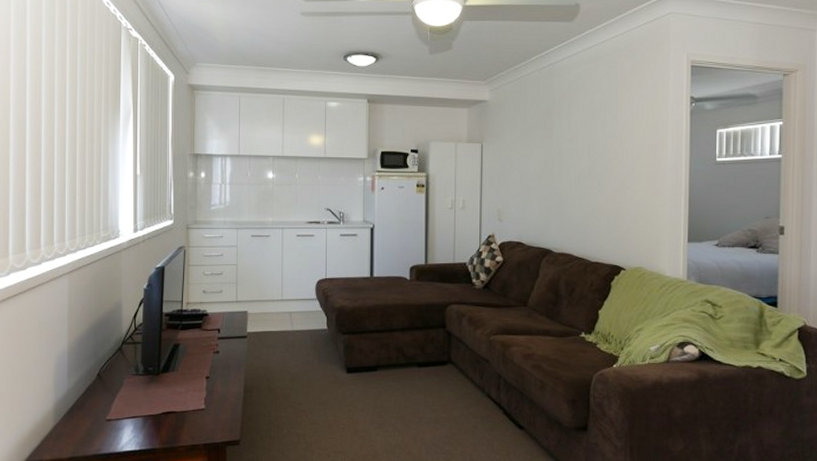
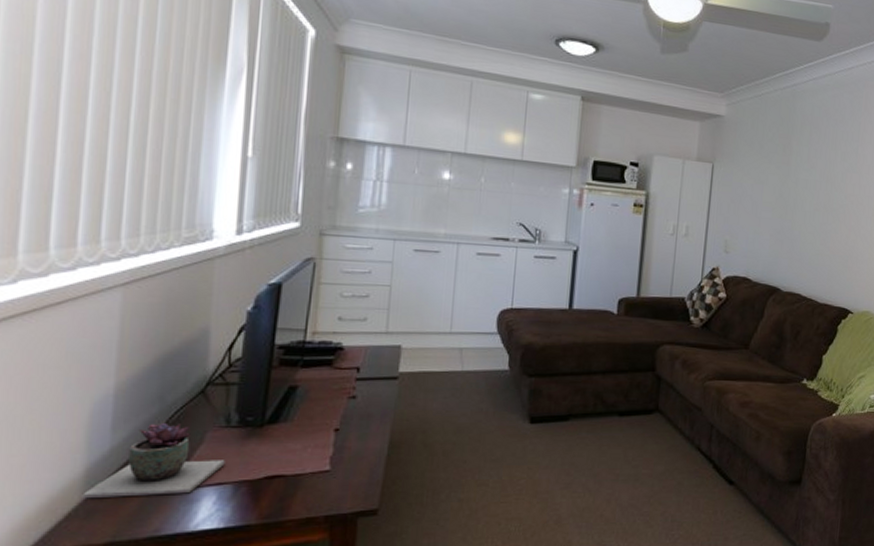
succulent plant: none [54,372,137,426] -> present [82,423,225,499]

